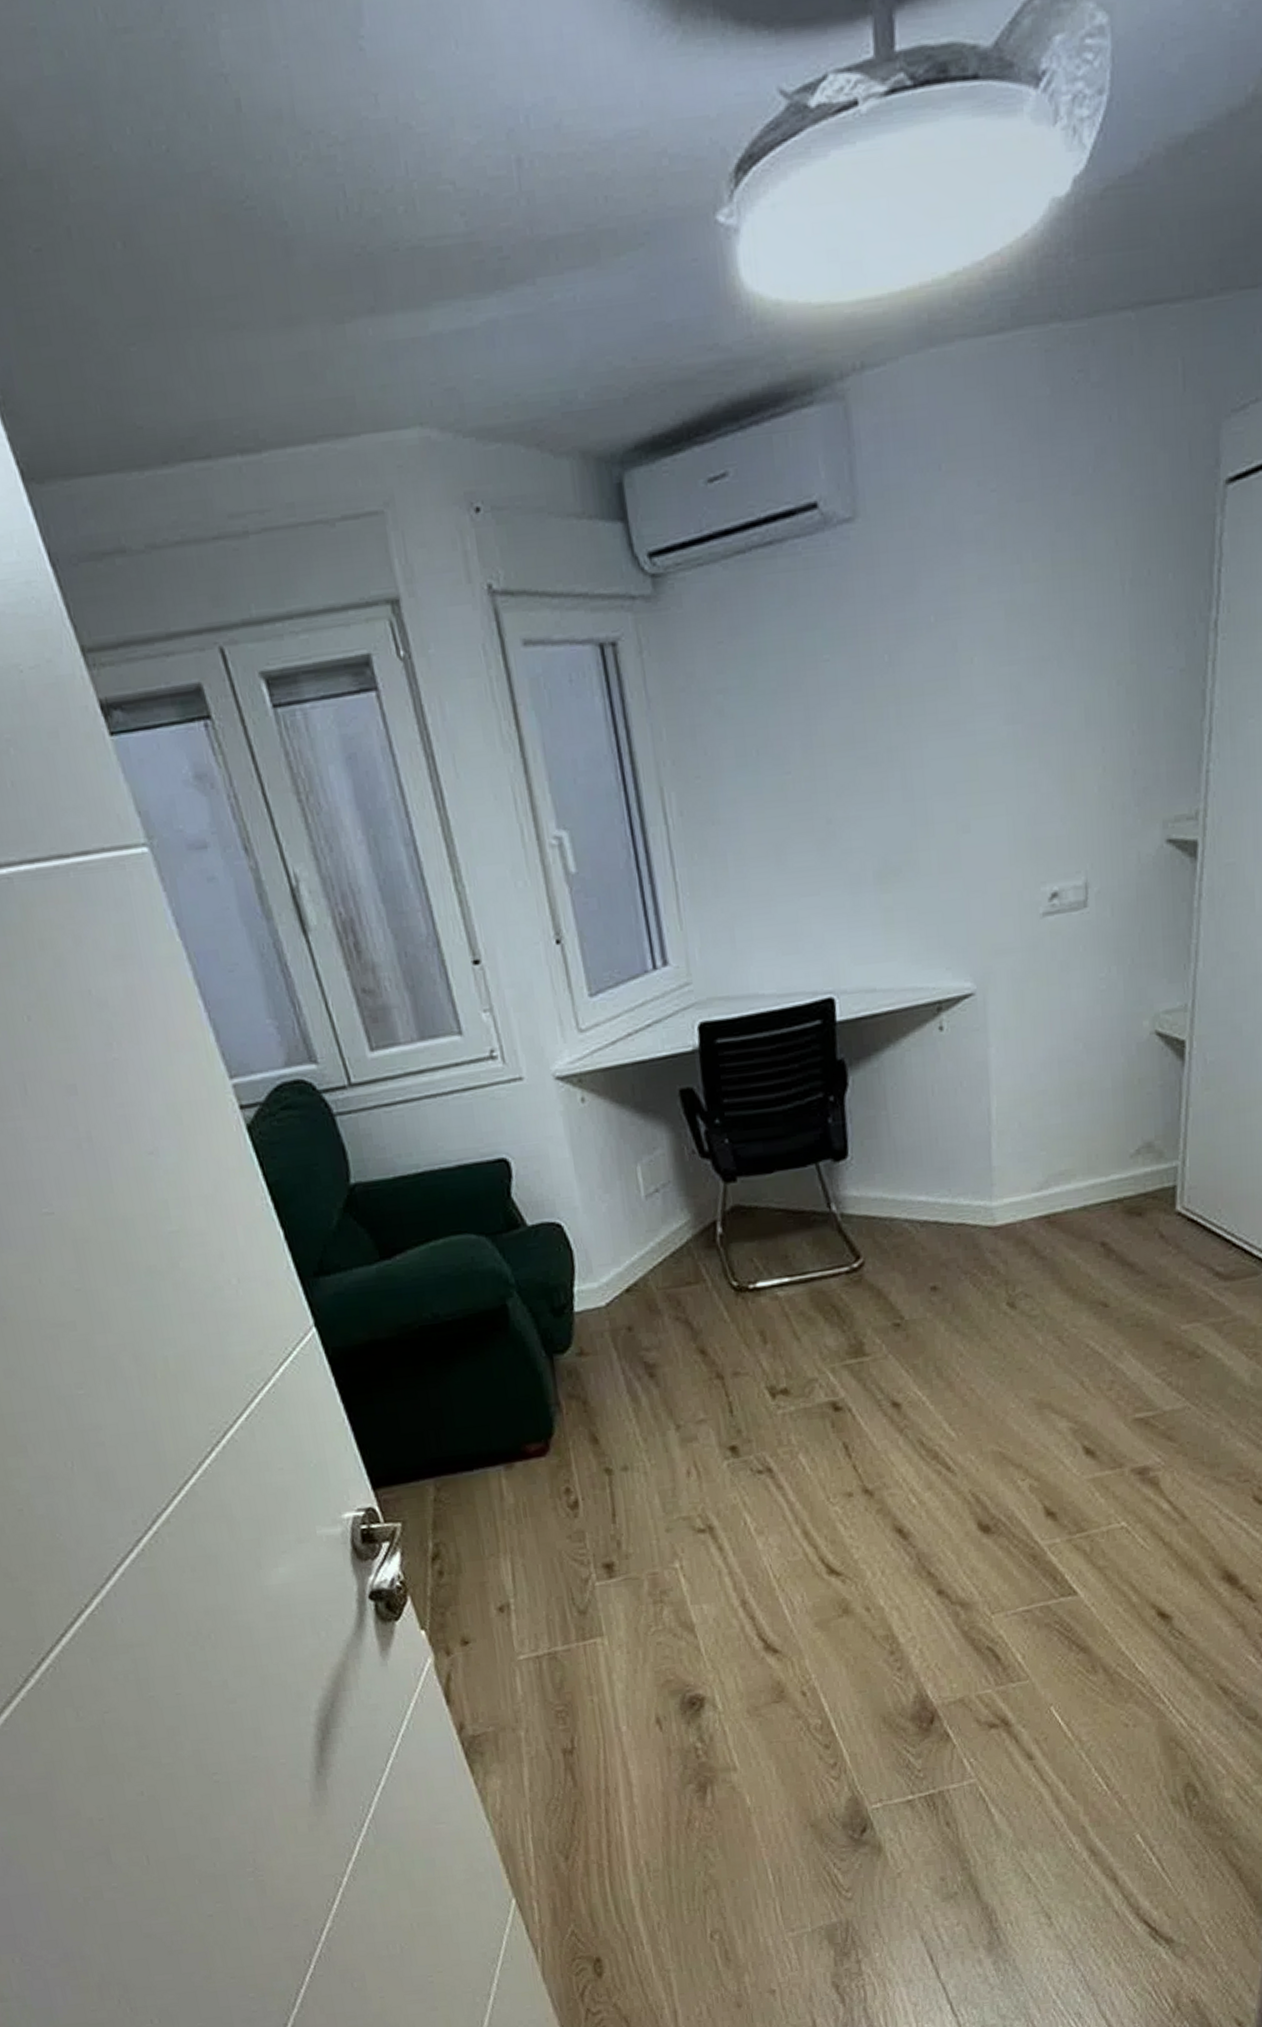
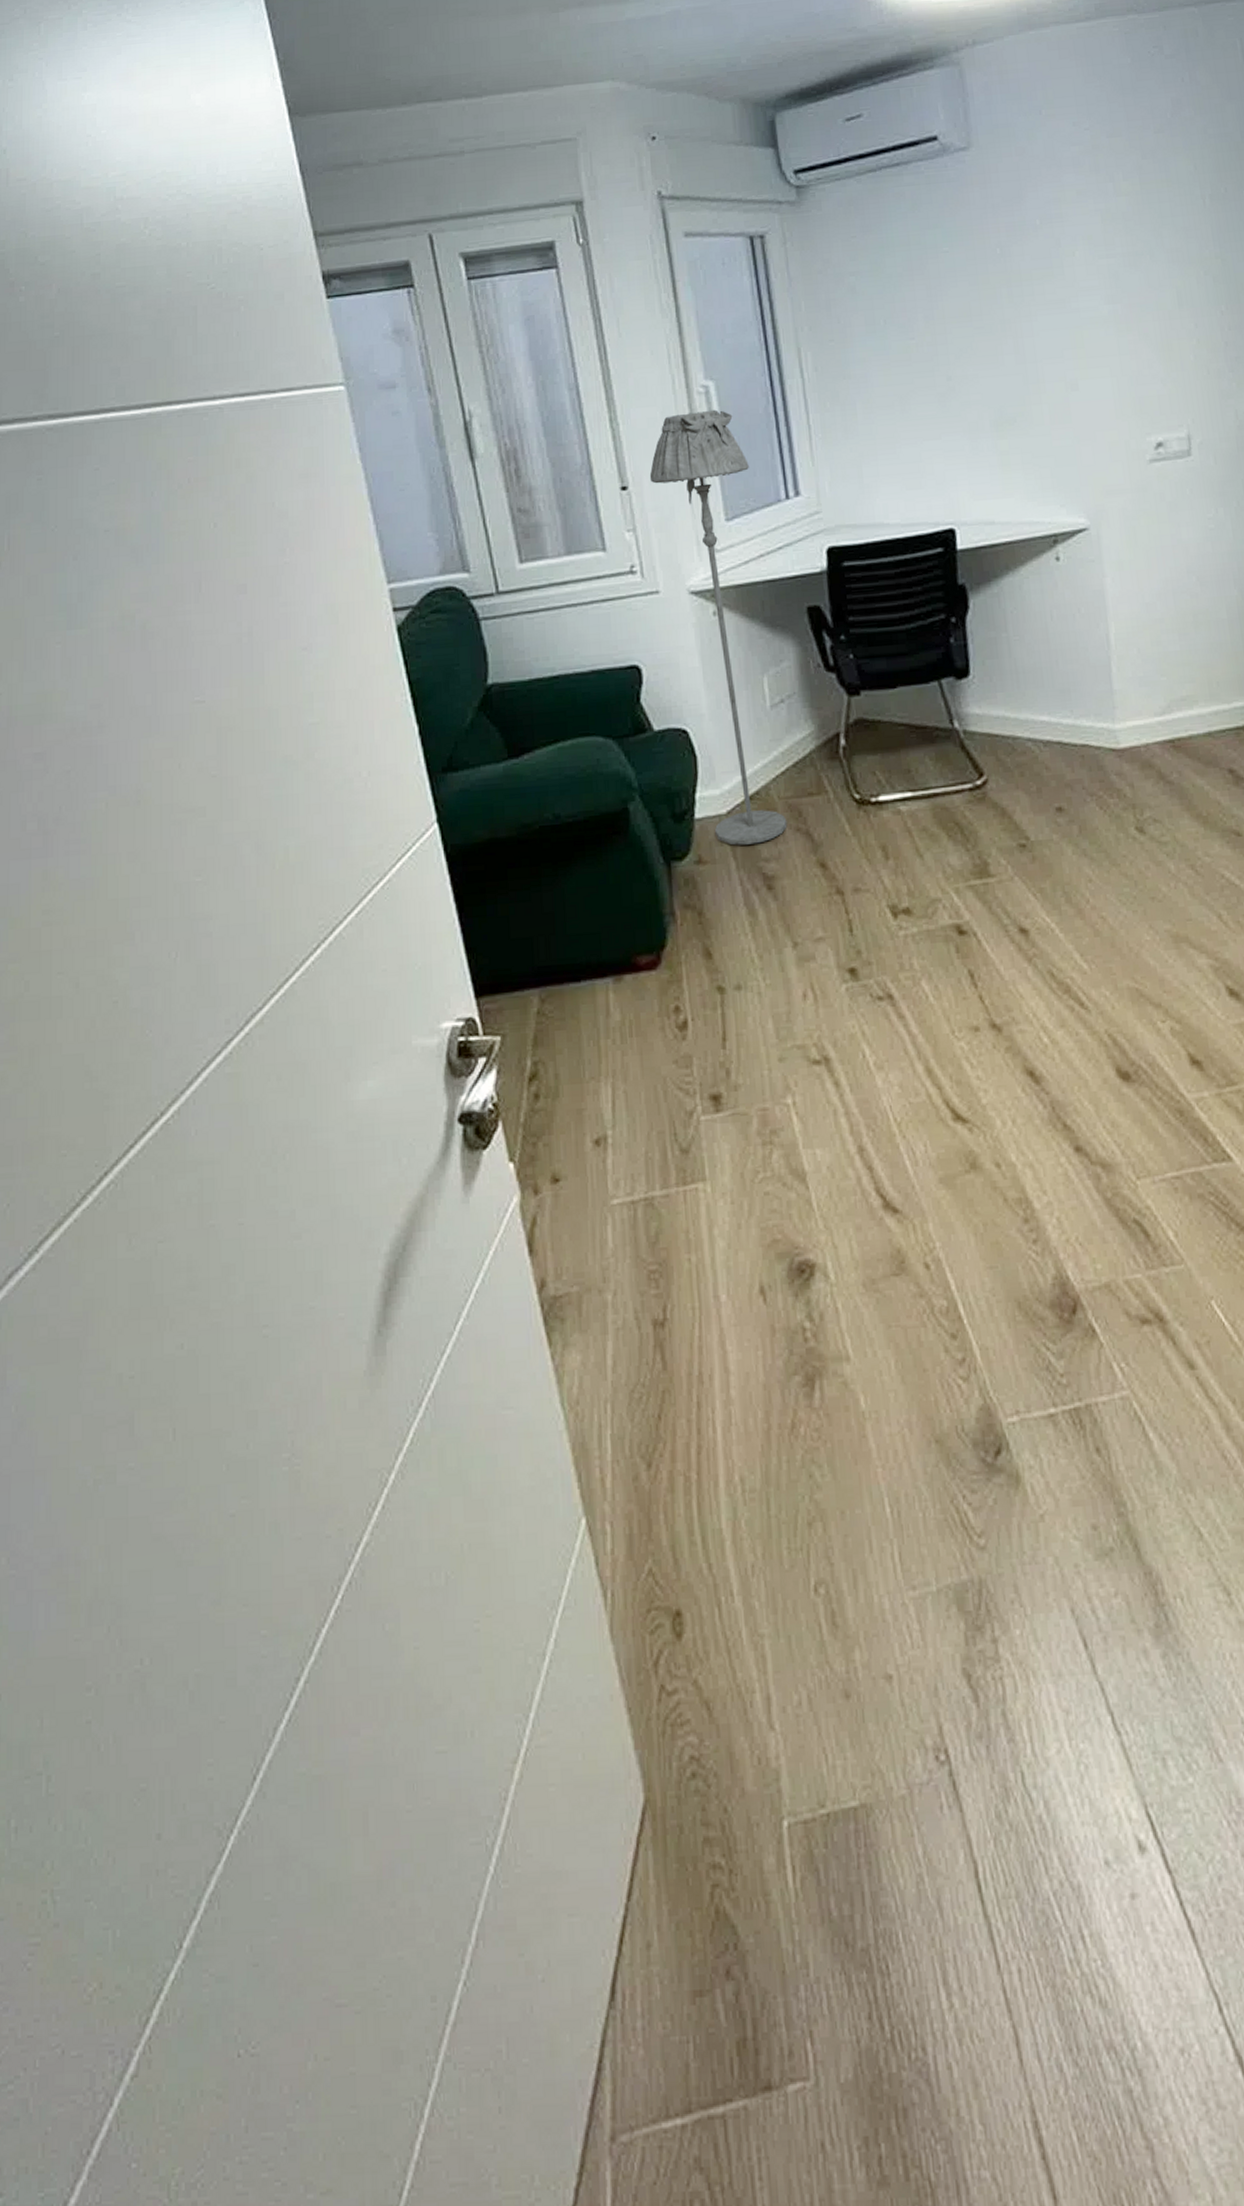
floor lamp: none [503,865,667,1336] -> present [649,409,788,845]

